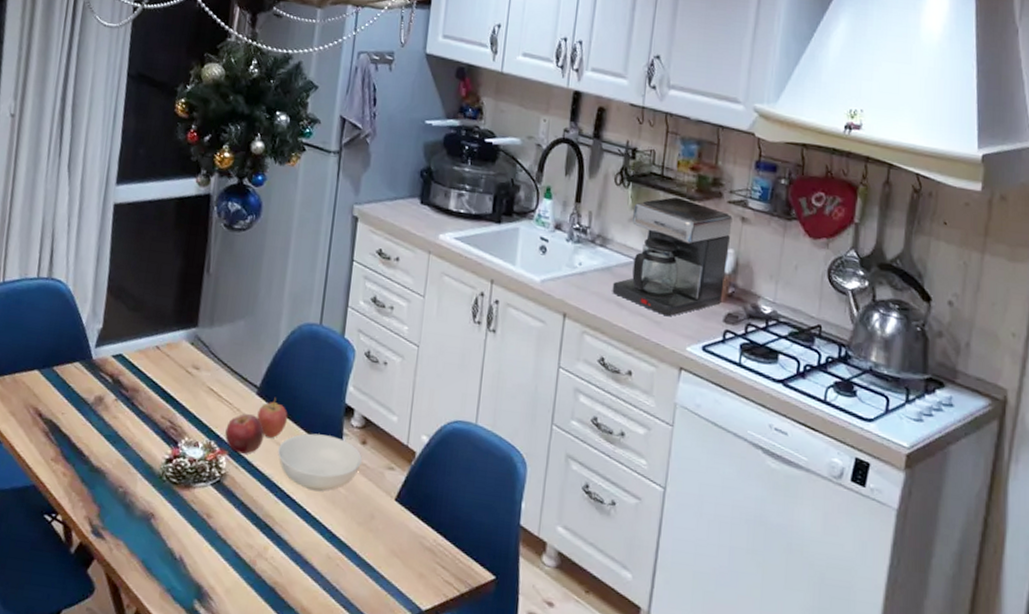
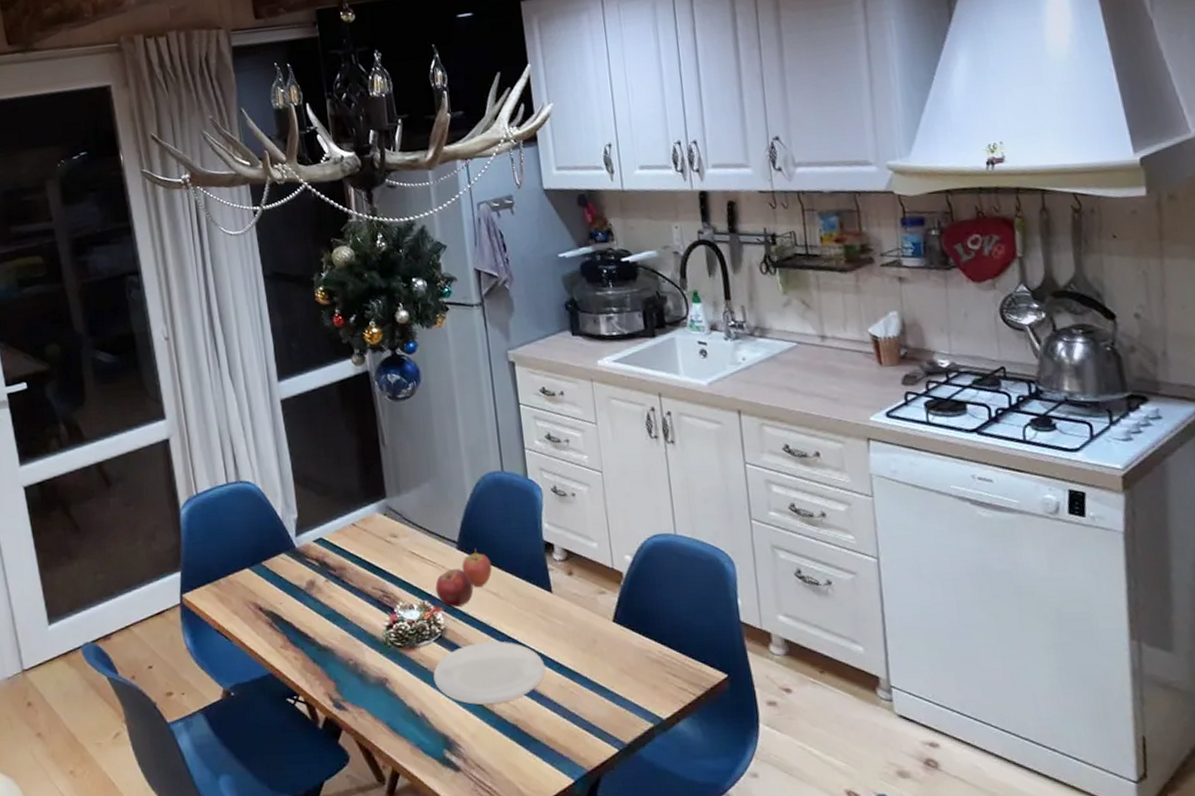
plate: none [201,494,317,563] -> present [433,641,545,705]
bowl: present [277,433,362,492] -> none [489,573,572,628]
coffee maker: present [612,197,732,317] -> none [781,272,896,392]

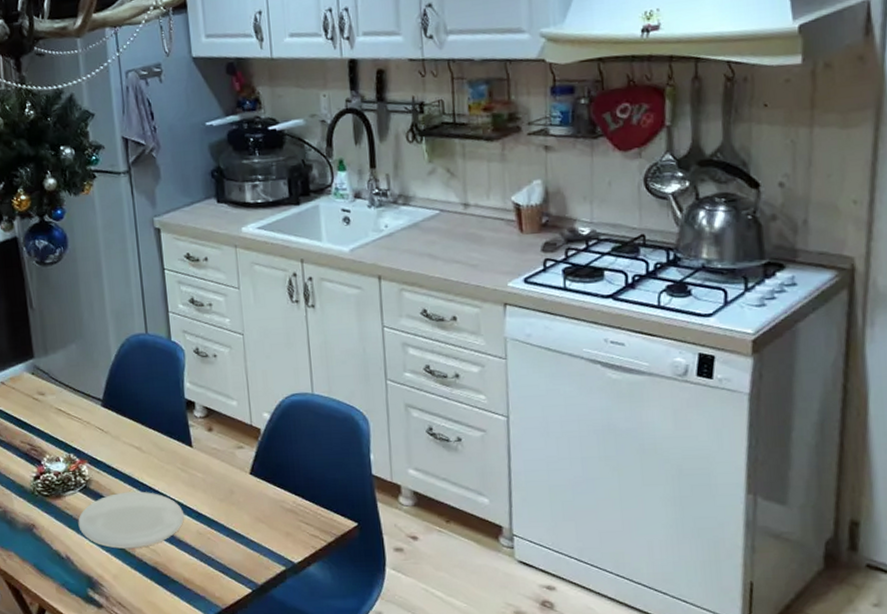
fruit: present [435,569,474,607] -> none [81,425,117,460]
fruit: present [462,548,492,587] -> none [106,405,135,441]

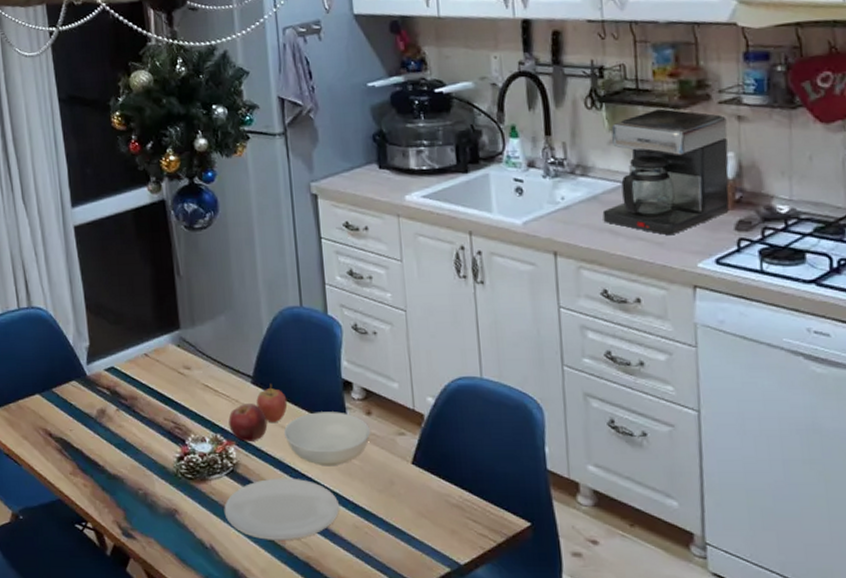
fruit: none [81,425,117,460] -> present [228,404,268,442]
fruit: none [106,405,135,441] -> present [256,383,288,422]
bowl: none [131,429,212,480] -> present [283,412,370,467]
coffee maker: none [422,140,537,258] -> present [602,108,729,236]

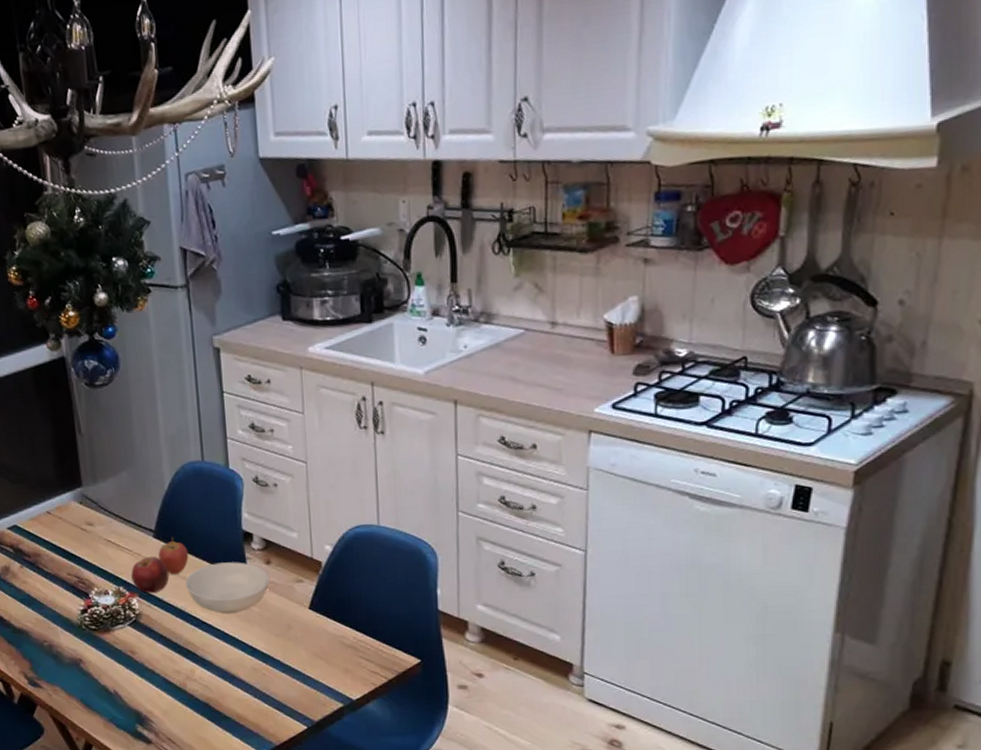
plate: present [224,478,339,540] -> none [127,625,238,684]
coffee maker: present [602,108,729,236] -> none [504,252,633,382]

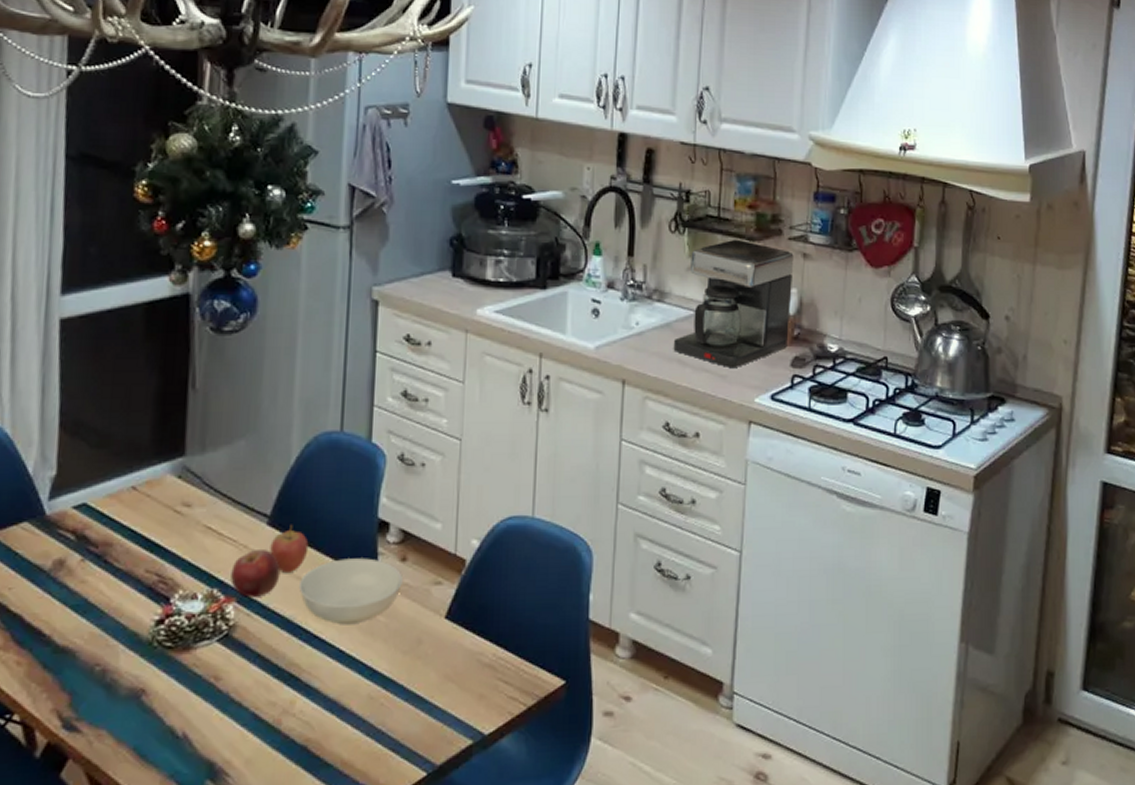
coffee maker: none [504,252,633,382] -> present [673,239,794,369]

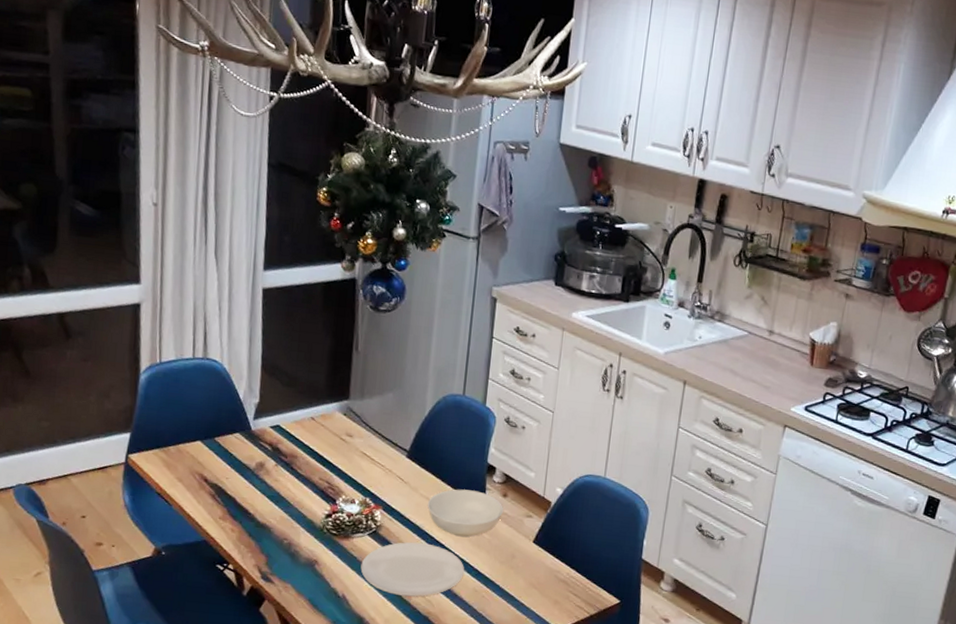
plate: none [208,641,354,722] -> present [360,541,464,597]
fruit: present [230,550,281,597] -> none [379,474,415,508]
fruit: present [270,524,309,573] -> none [407,459,436,494]
coffee maker: present [673,239,794,369] -> none [728,276,838,382]

